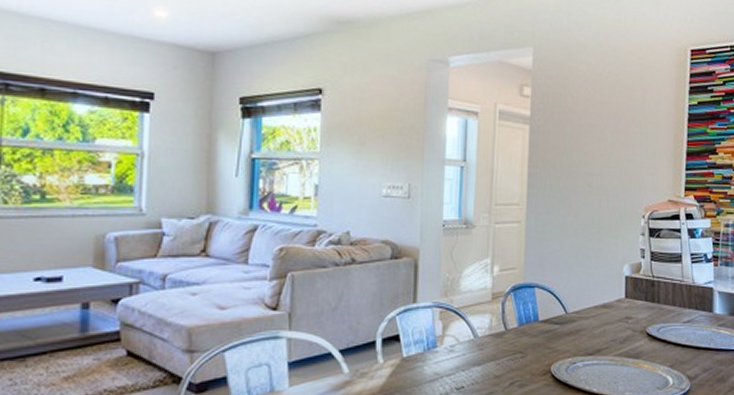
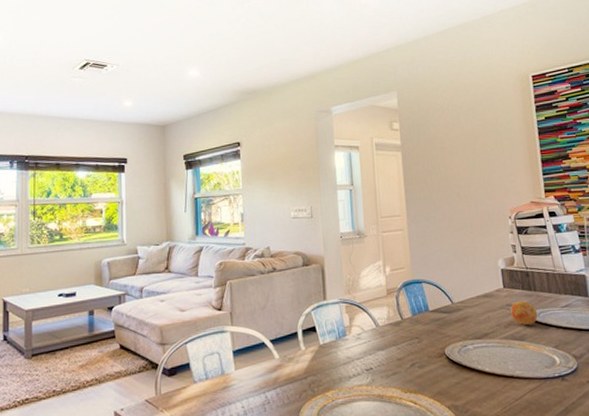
fruit: none [629,313,658,342] -> present [510,300,538,326]

